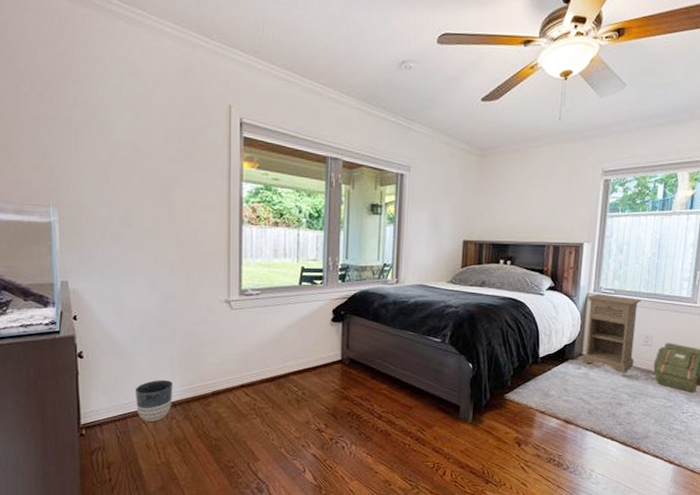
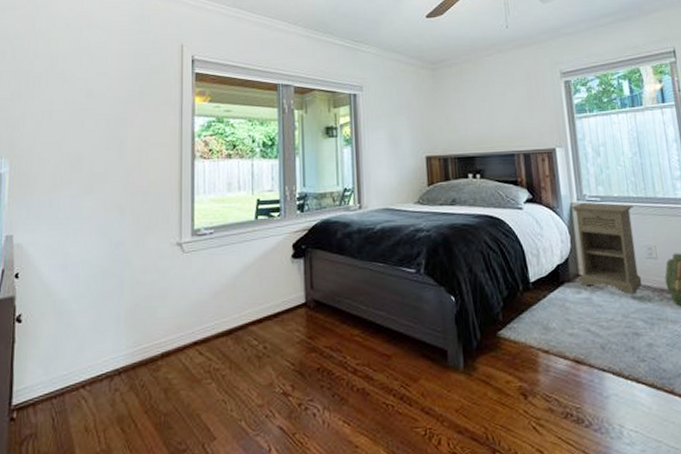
planter: present [134,380,174,421] -> none [75,342,119,396]

